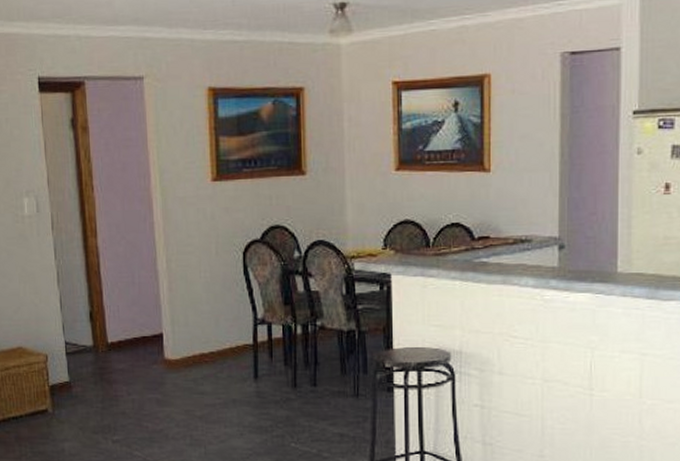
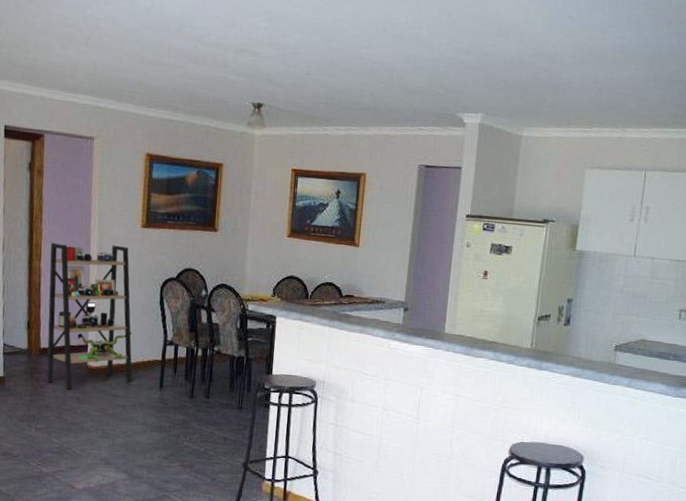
shelving unit: none [106,207,220,390] -> present [46,243,132,390]

